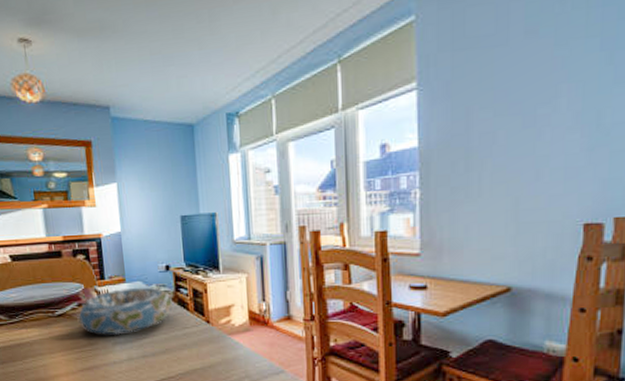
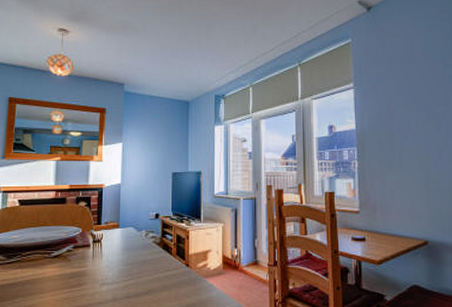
decorative bowl: present [79,287,173,335] -> none [72,232,158,276]

